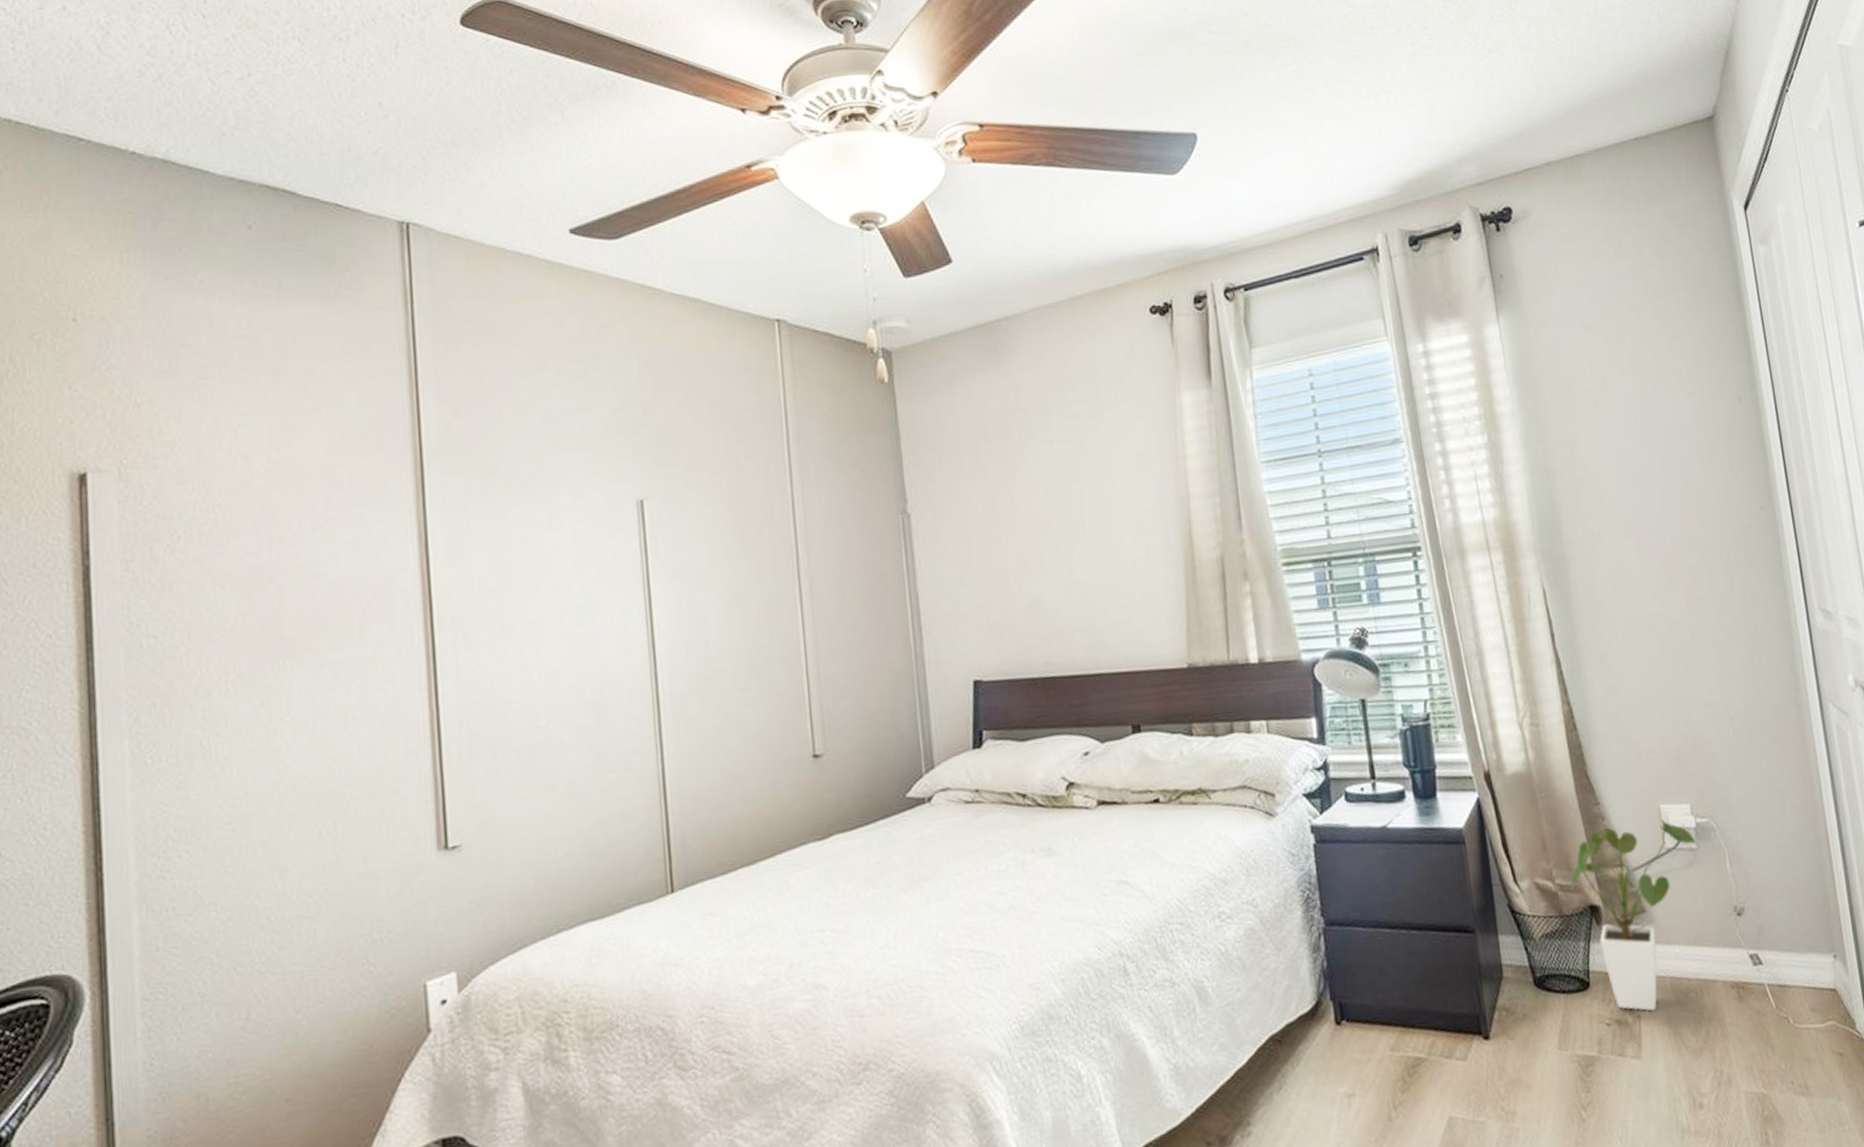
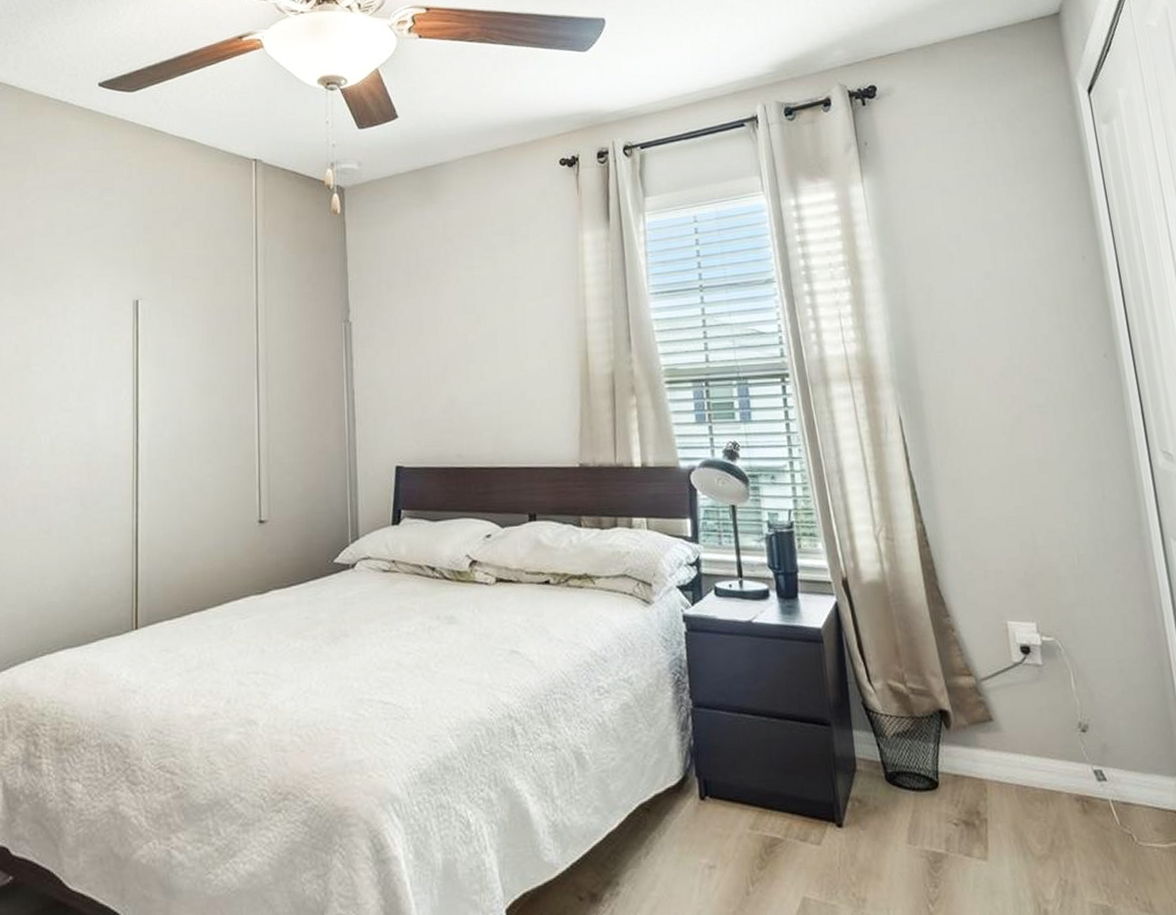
house plant: present [1571,819,1697,1011] -> none [922,635,1043,816]

